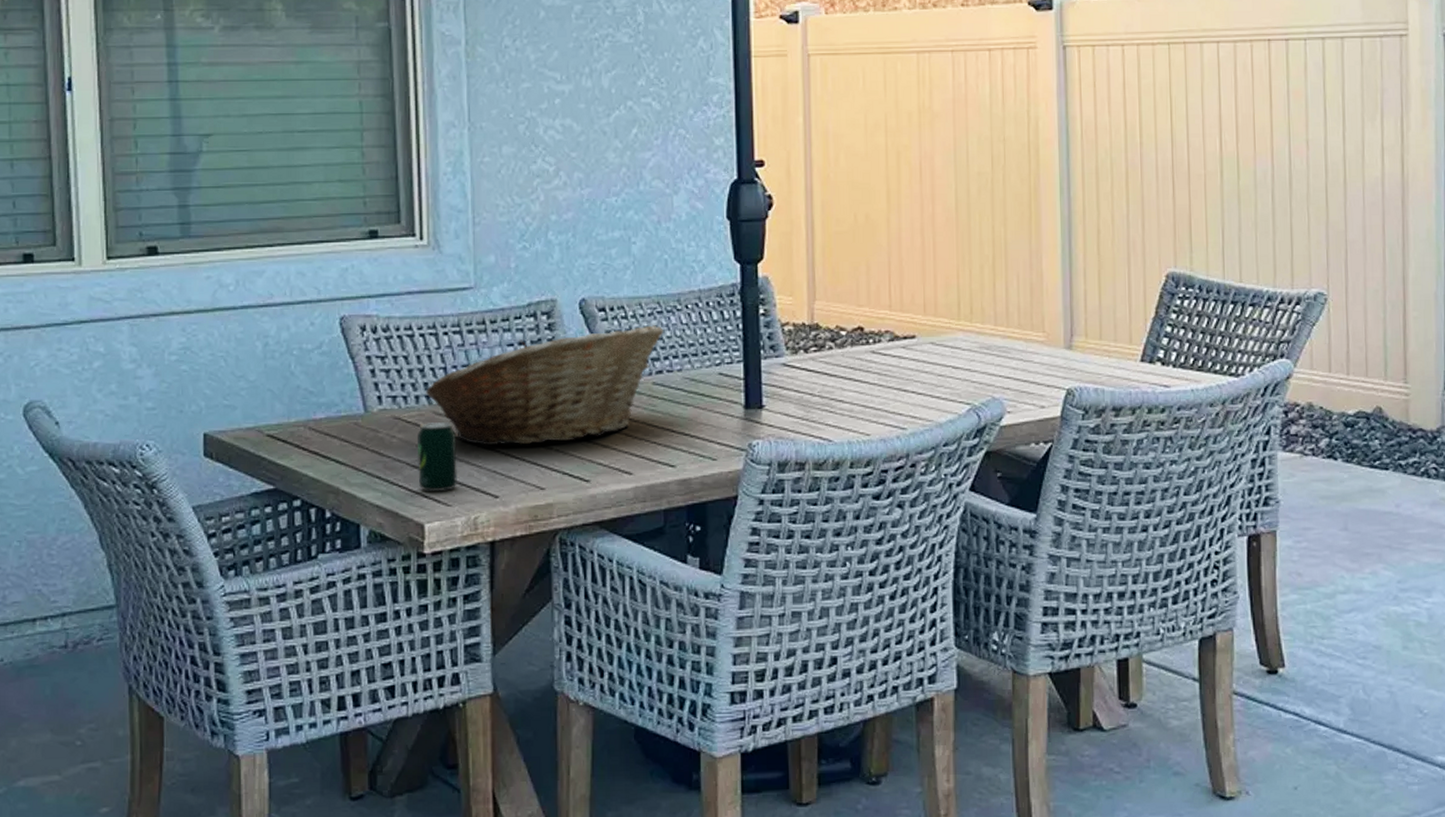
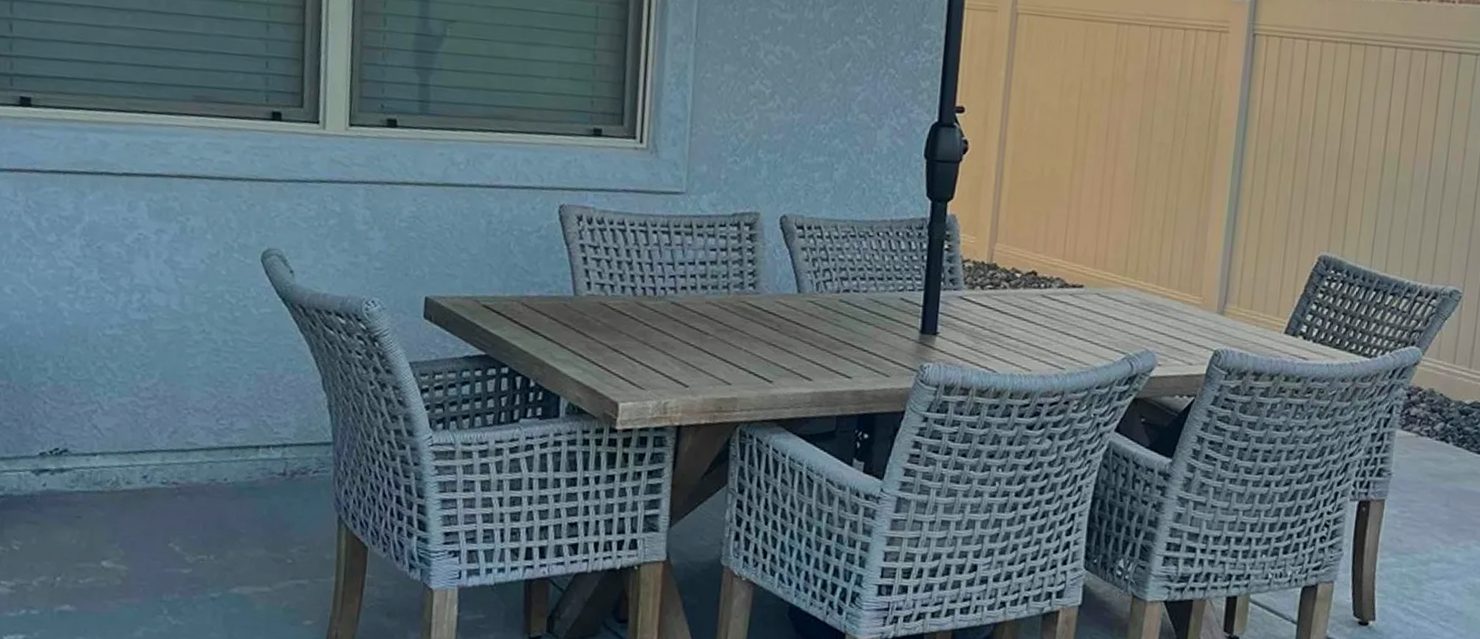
beverage can: present [416,422,457,491] -> none [617,311,656,375]
fruit basket: present [425,325,664,446] -> none [630,246,855,344]

